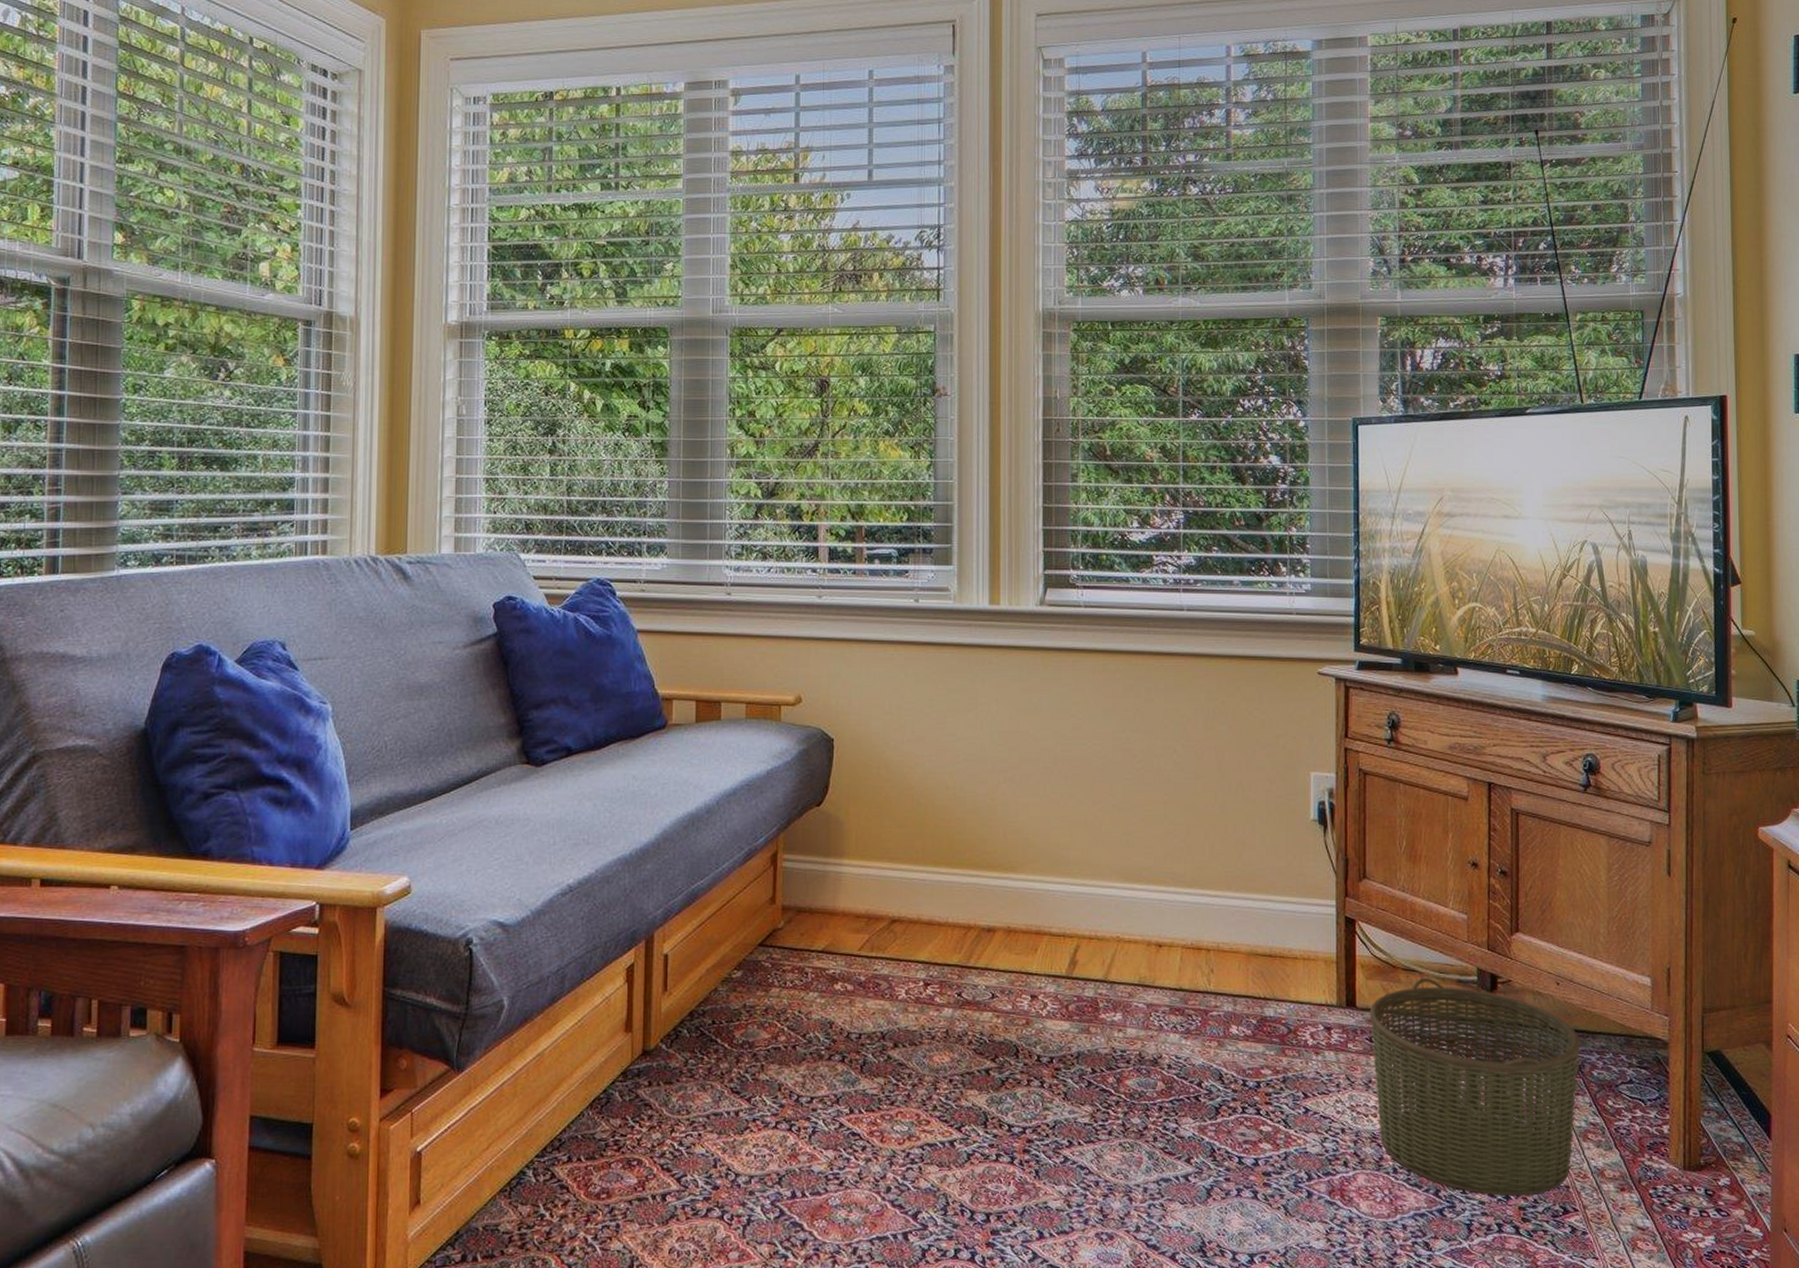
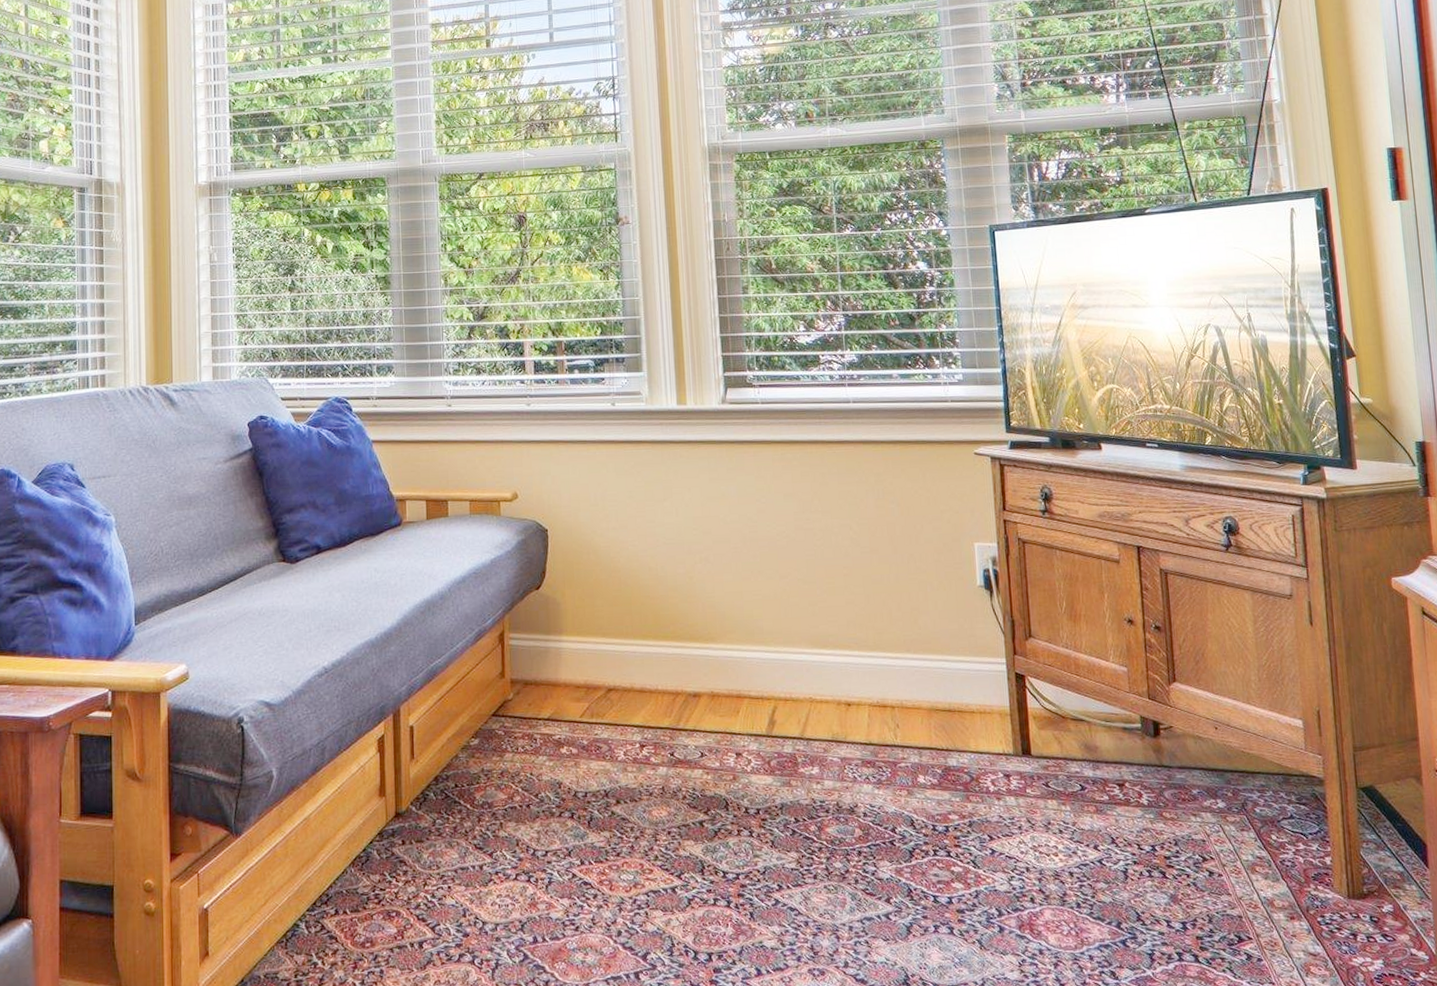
basket: present [1369,978,1581,1197] -> none [1044,726,1243,927]

